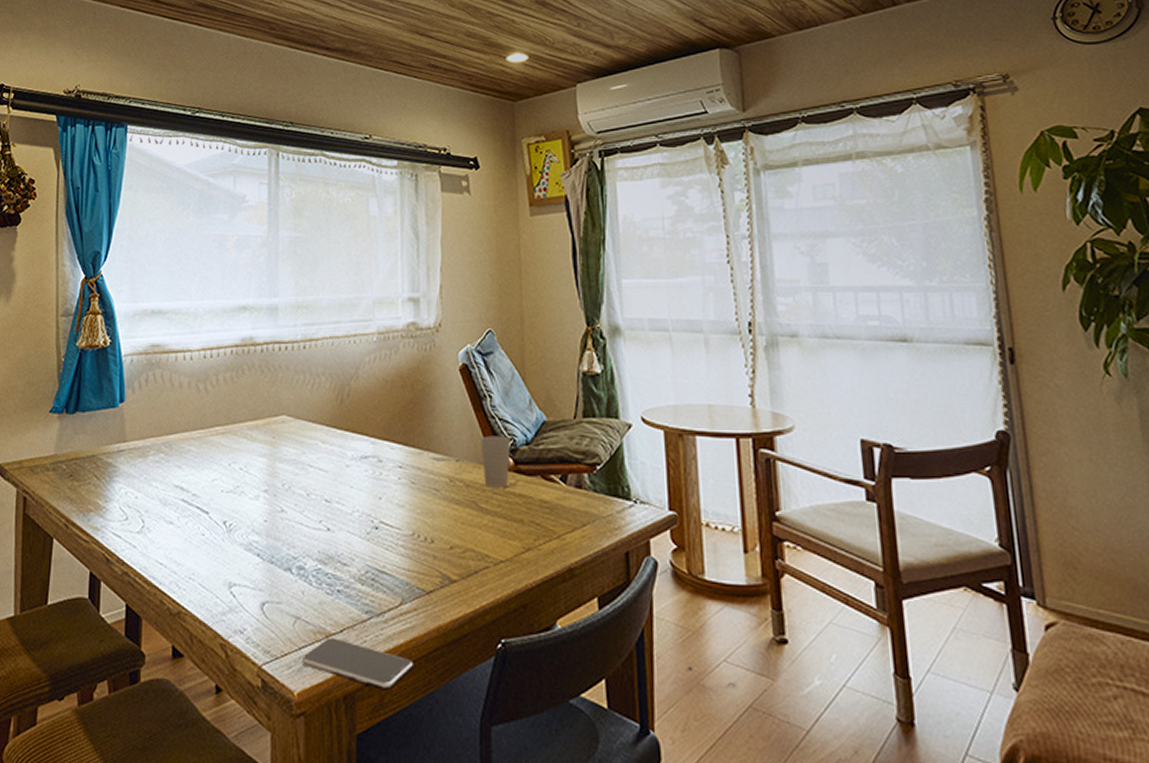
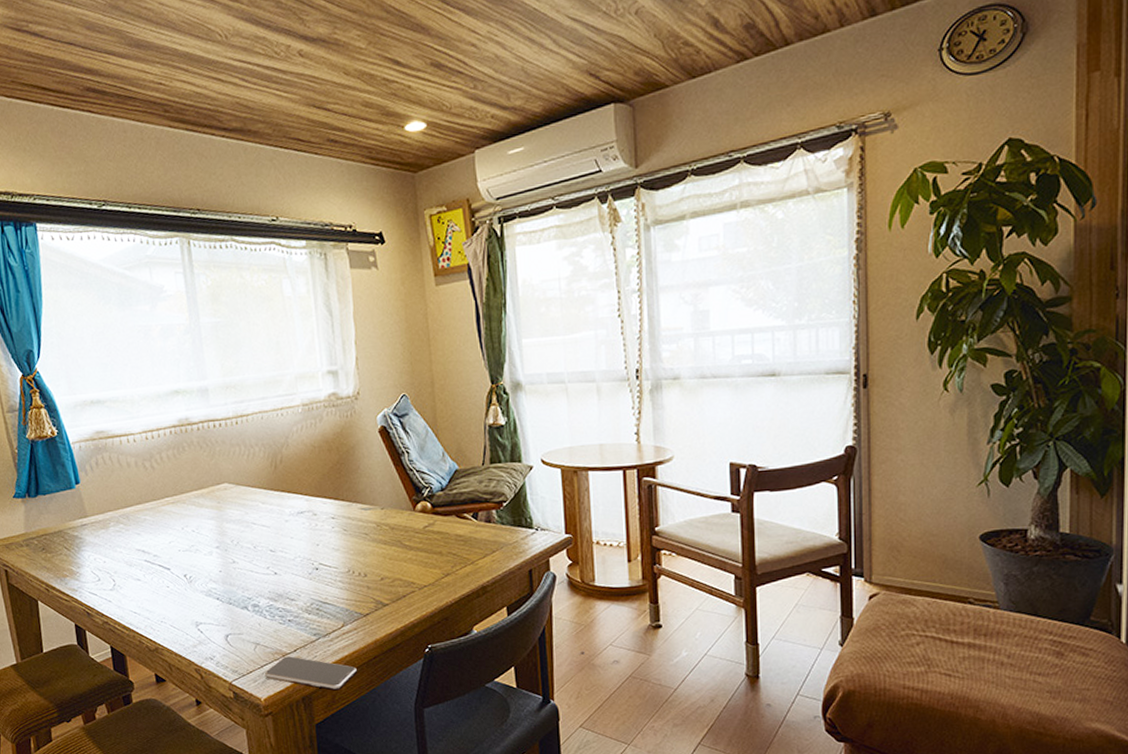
cup: present [480,436,511,488] -> none [401,485,428,528]

